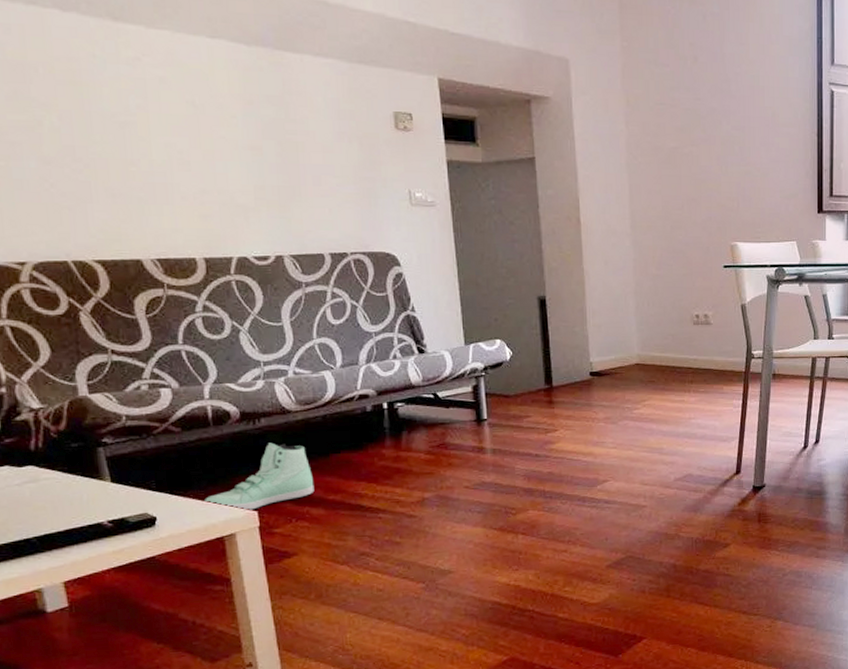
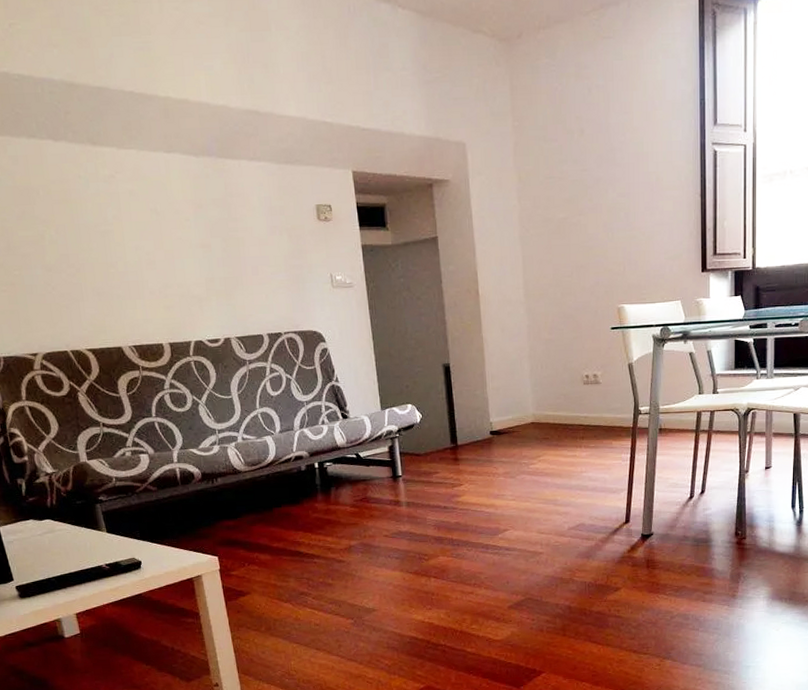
sneaker: present [202,442,315,511] -> none [175,498,262,557]

